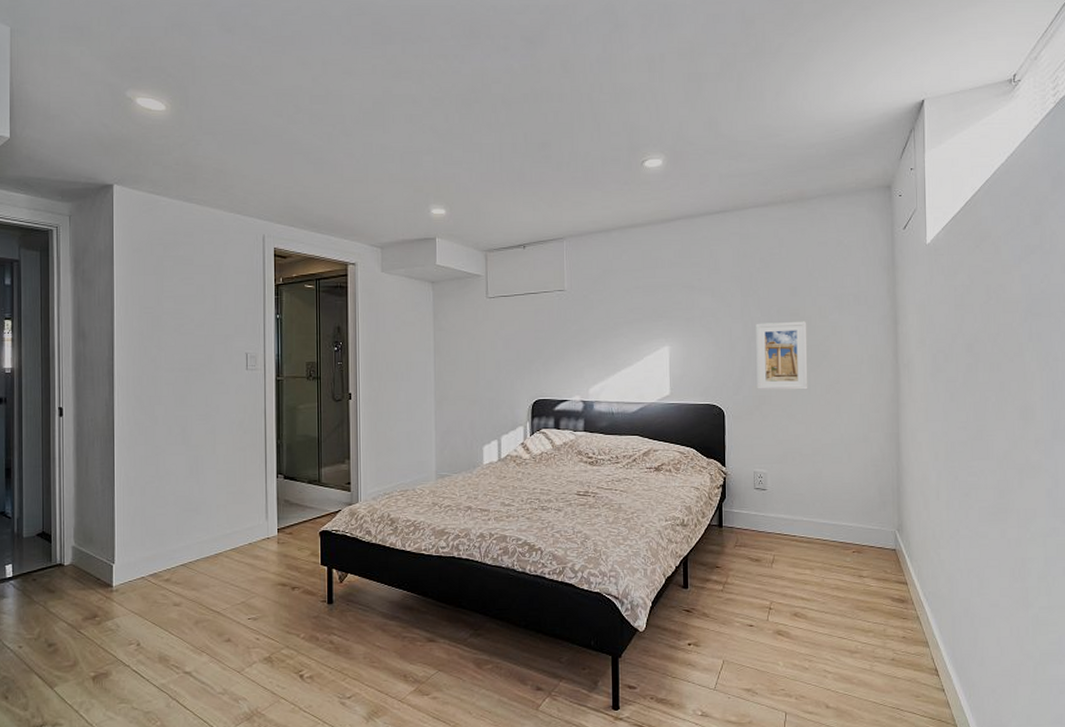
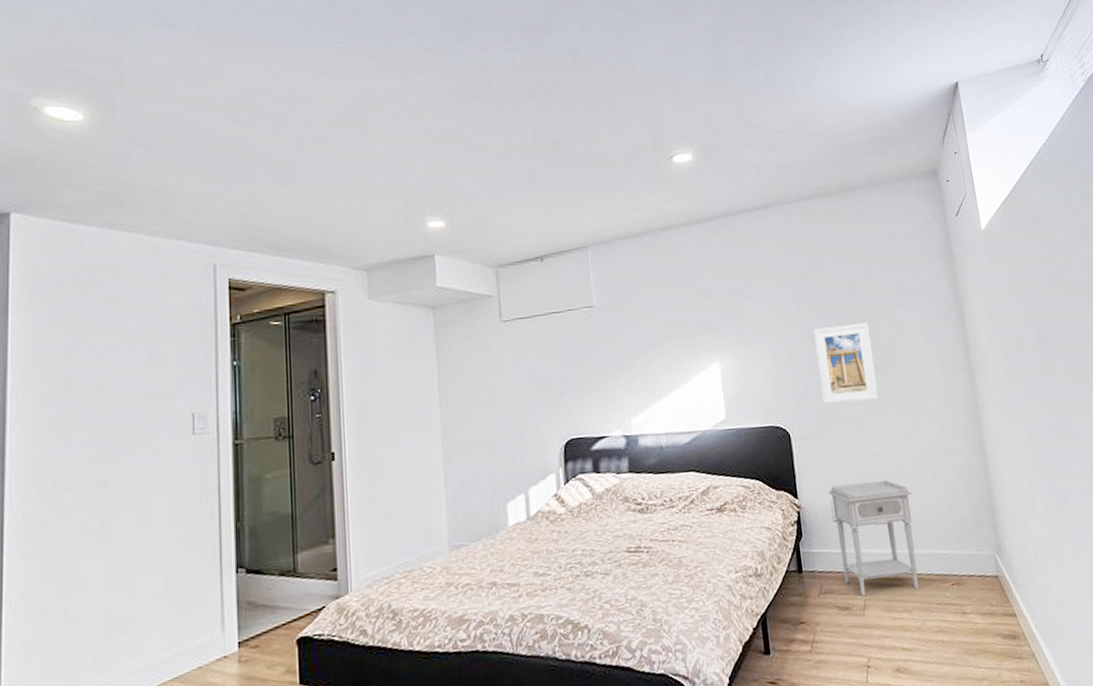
nightstand: none [752,459,827,552] -> present [828,480,919,596]

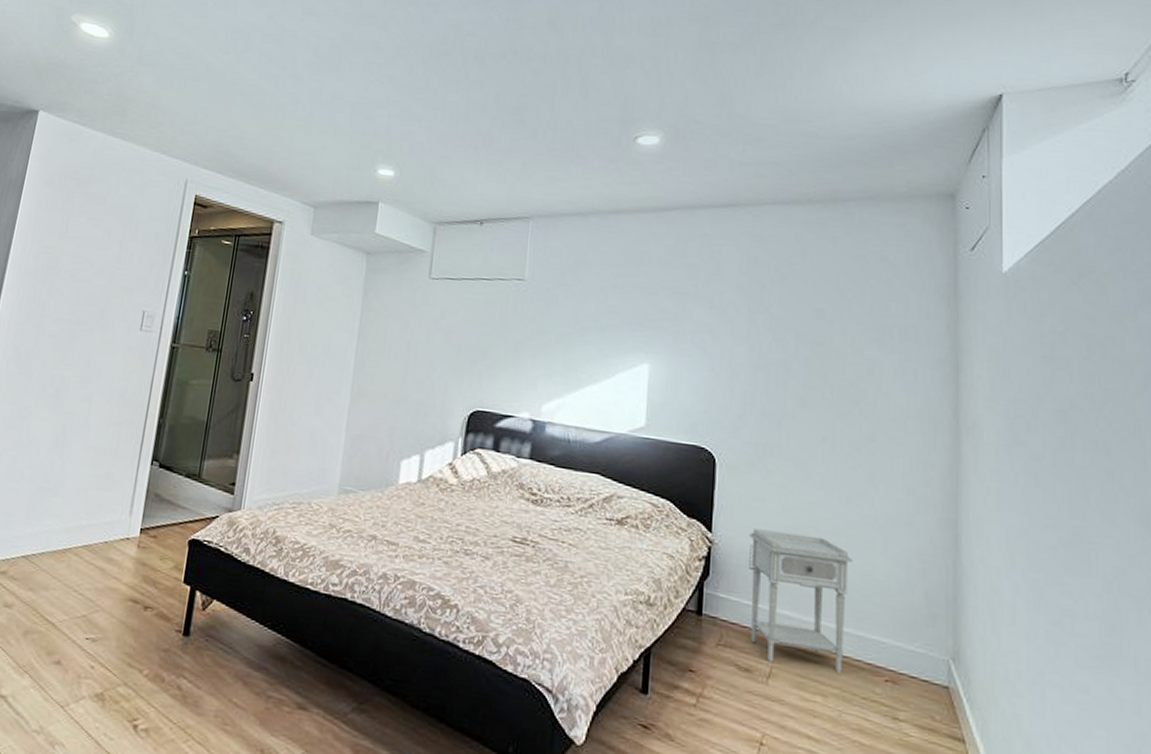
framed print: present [814,322,879,404] -> none [761,348,834,444]

